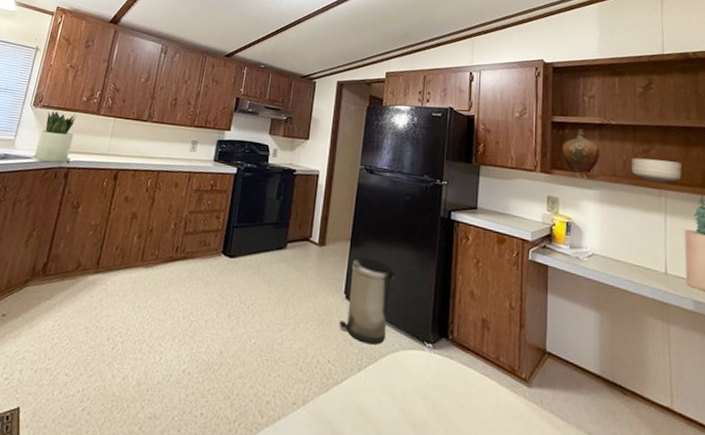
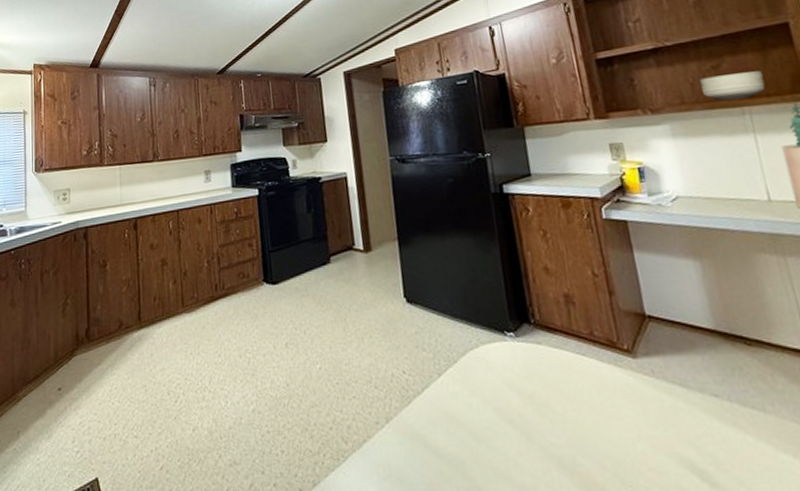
planter: present [30,110,77,164] -> none [46,169,87,228]
pedal bin: present [339,257,396,345] -> none [405,253,460,346]
ceramic jug: present [561,128,600,174] -> none [613,59,662,110]

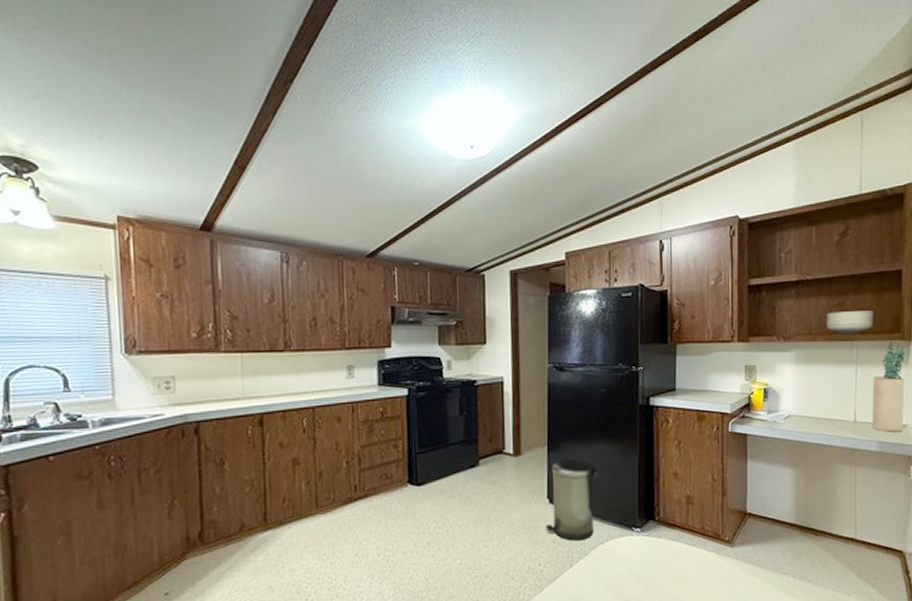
pedal bin: none [405,253,460,346] -> present [545,458,599,541]

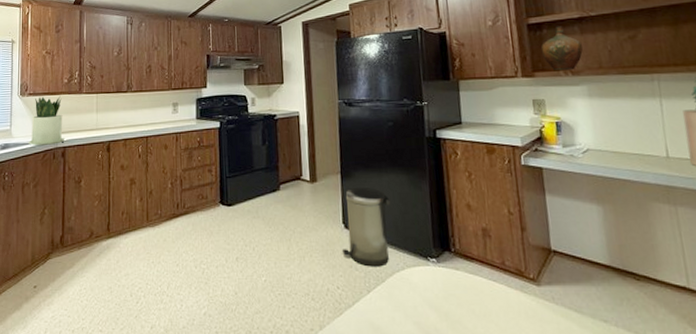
planter: none [142,354,198,421] -> present [28,95,65,146]
ceramic jug: none [758,289,796,336] -> present [541,26,583,71]
bowl: present [825,310,875,335] -> none [616,43,675,68]

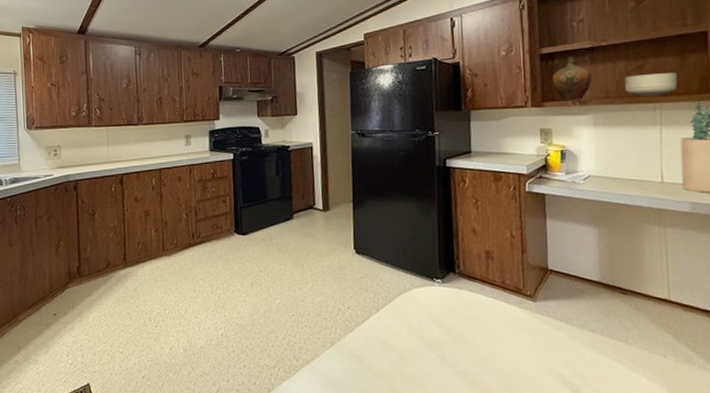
planter: present [28,95,65,146] -> none [38,128,76,180]
pedal bin: present [341,187,391,267] -> none [352,214,400,289]
bowl: none [616,43,675,68] -> present [623,72,679,98]

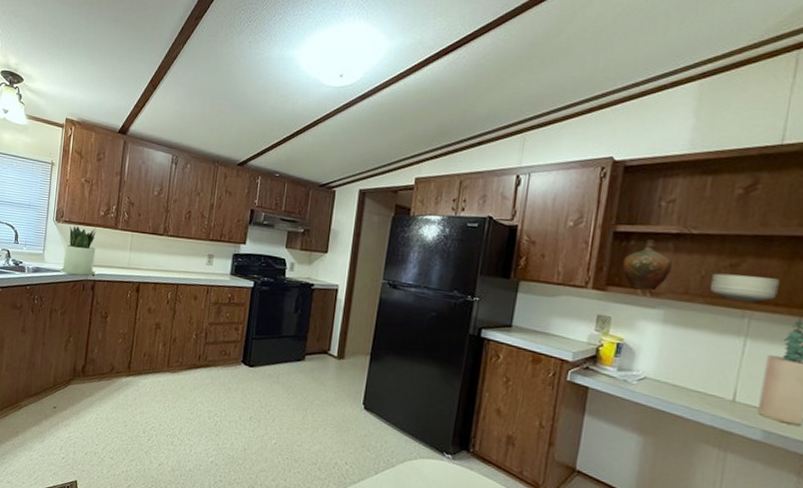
planter: none [38,128,76,180] -> present [59,225,96,277]

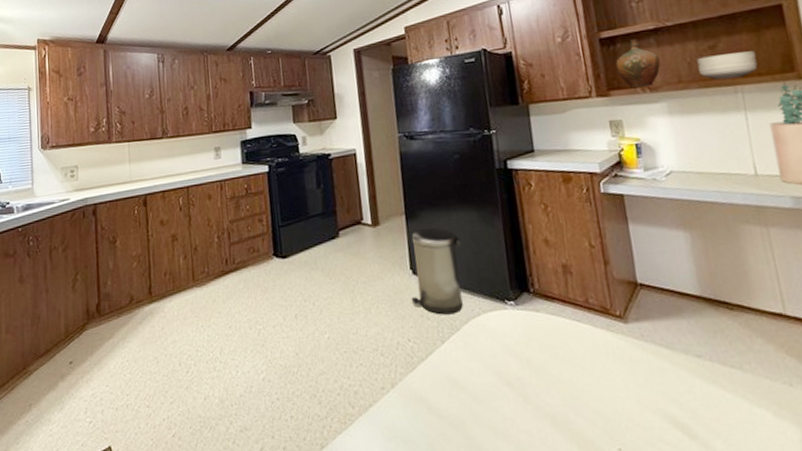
planter: present [59,225,96,277] -> none [53,146,95,205]
pedal bin: none [357,371,417,452] -> present [410,227,463,315]

